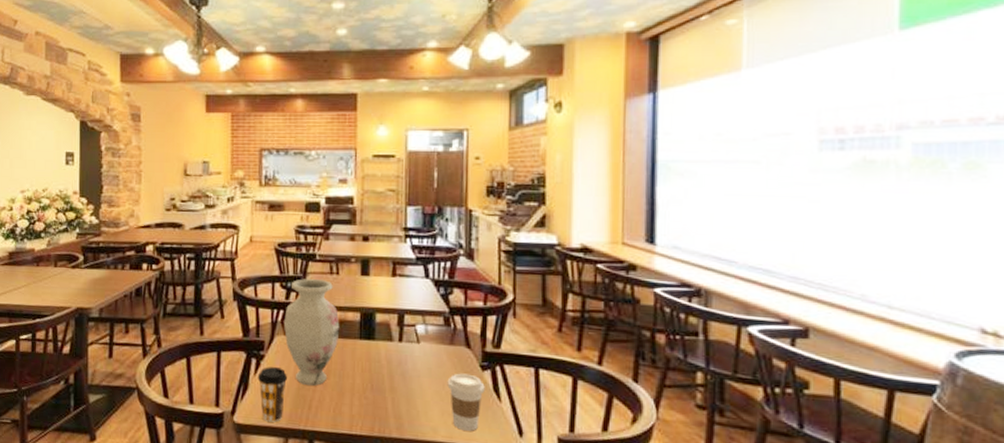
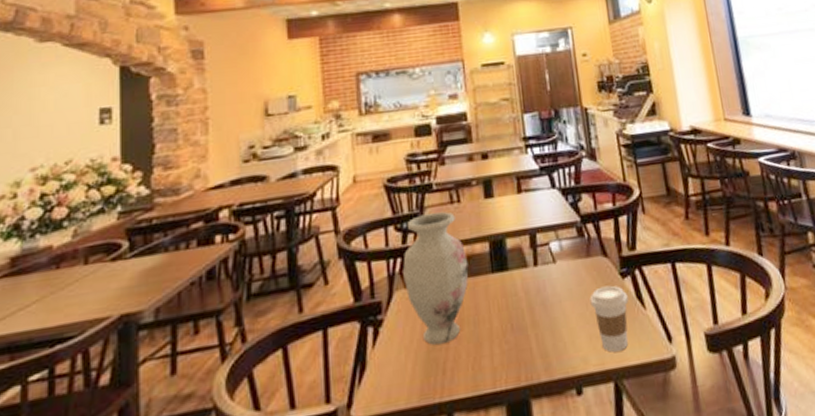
coffee cup: present [257,366,288,422] -> none [376,330,415,405]

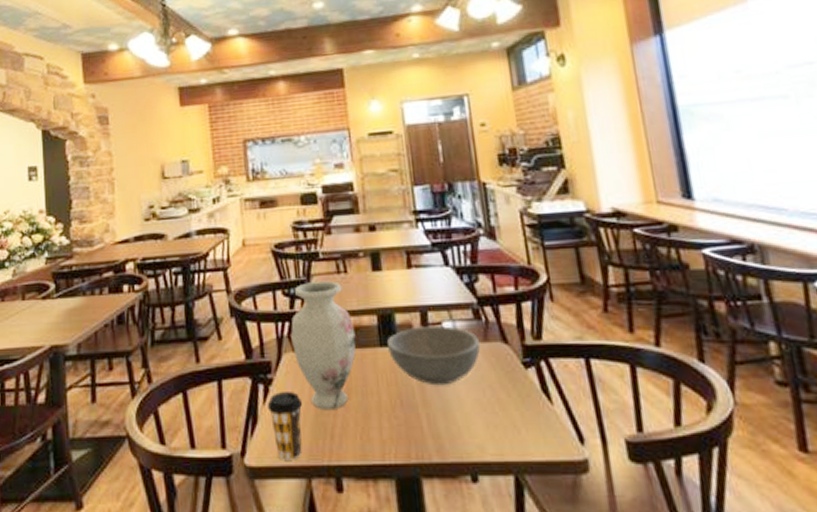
coffee cup: none [376,330,415,405] -> present [267,390,303,460]
bowl: none [498,246,584,306] -> present [386,326,481,386]
coffee cup: present [589,285,628,352] -> none [487,374,532,444]

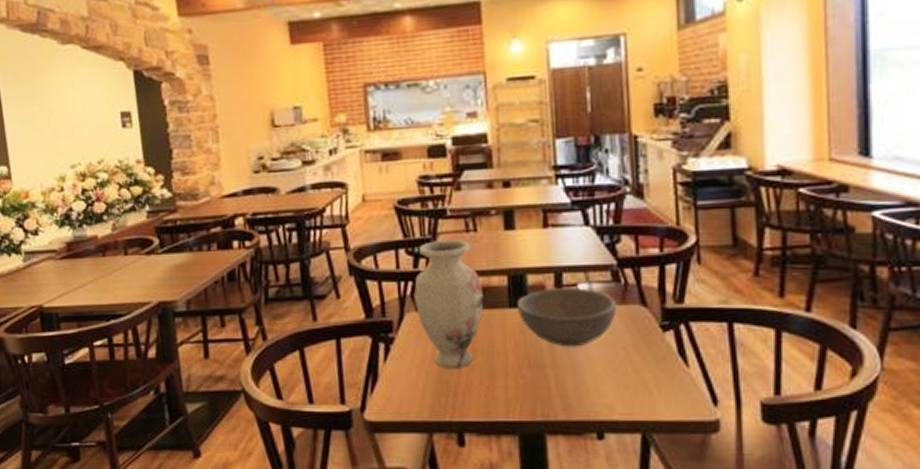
coffee cup: present [267,390,303,460] -> none [388,349,426,416]

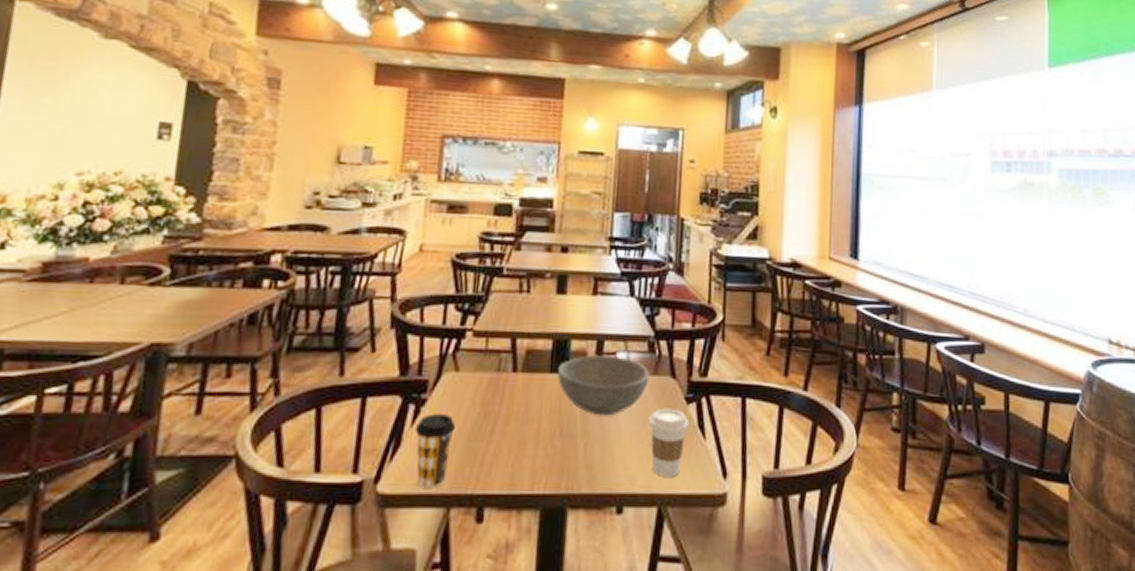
coffee cup: none [388,349,426,416] -> present [414,413,456,488]
vase: present [414,240,484,368] -> none [455,298,527,435]
coffee cup: none [621,337,668,405] -> present [648,408,689,477]

